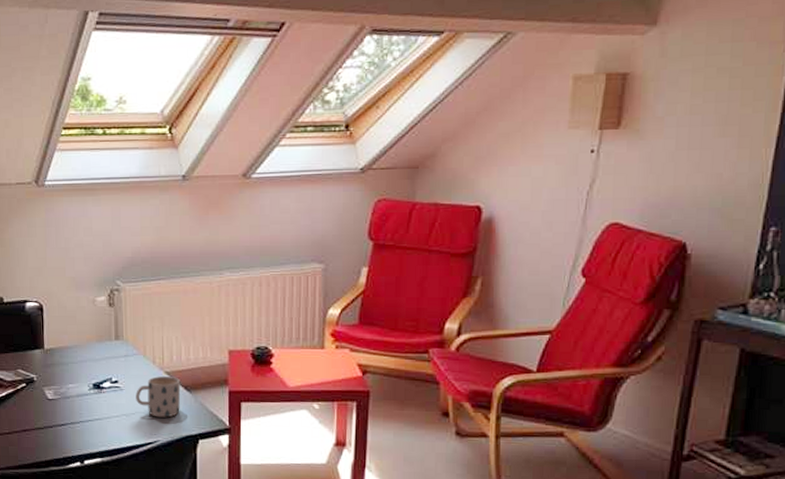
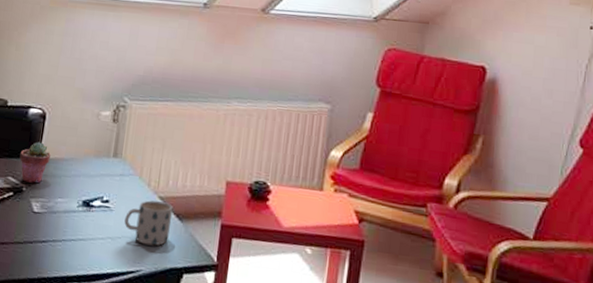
potted succulent: none [25,333,55,373] -> present [19,142,51,183]

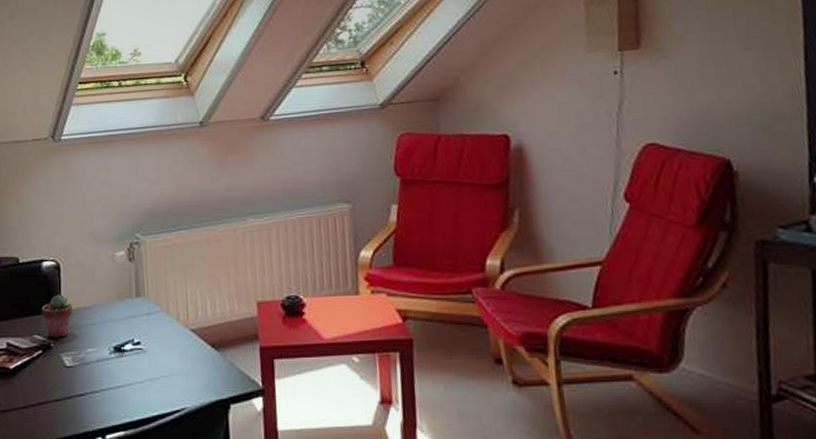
mug: present [124,200,173,246] -> none [160,334,208,381]

